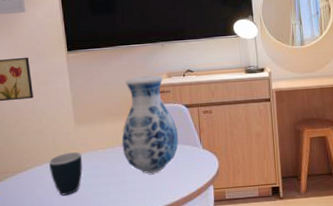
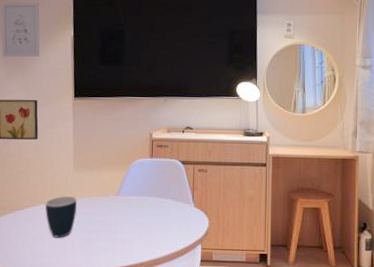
vase: present [121,75,179,173] -> none [116,127,172,225]

